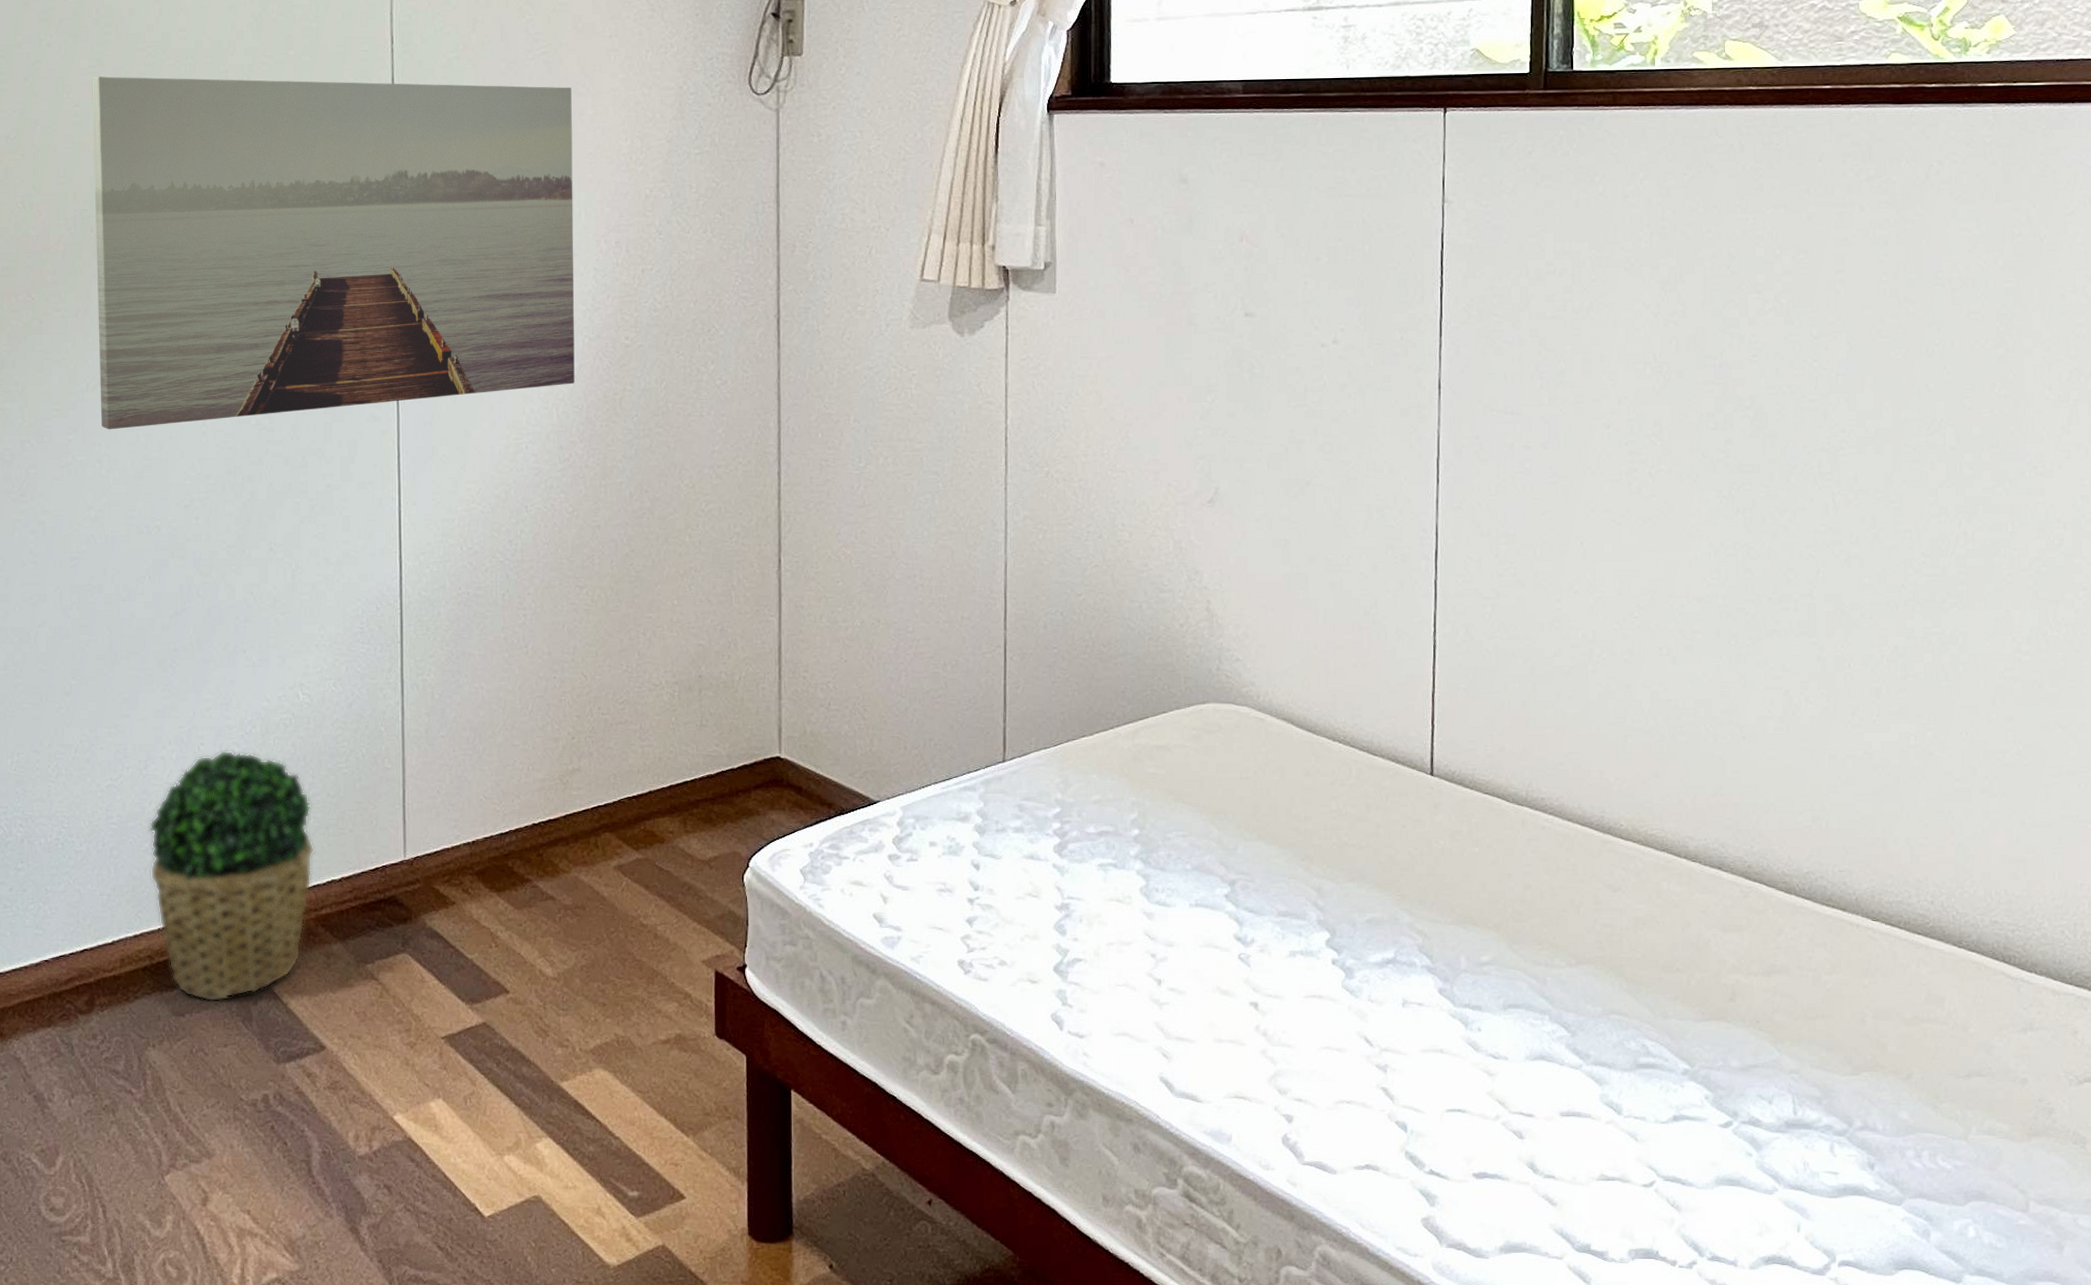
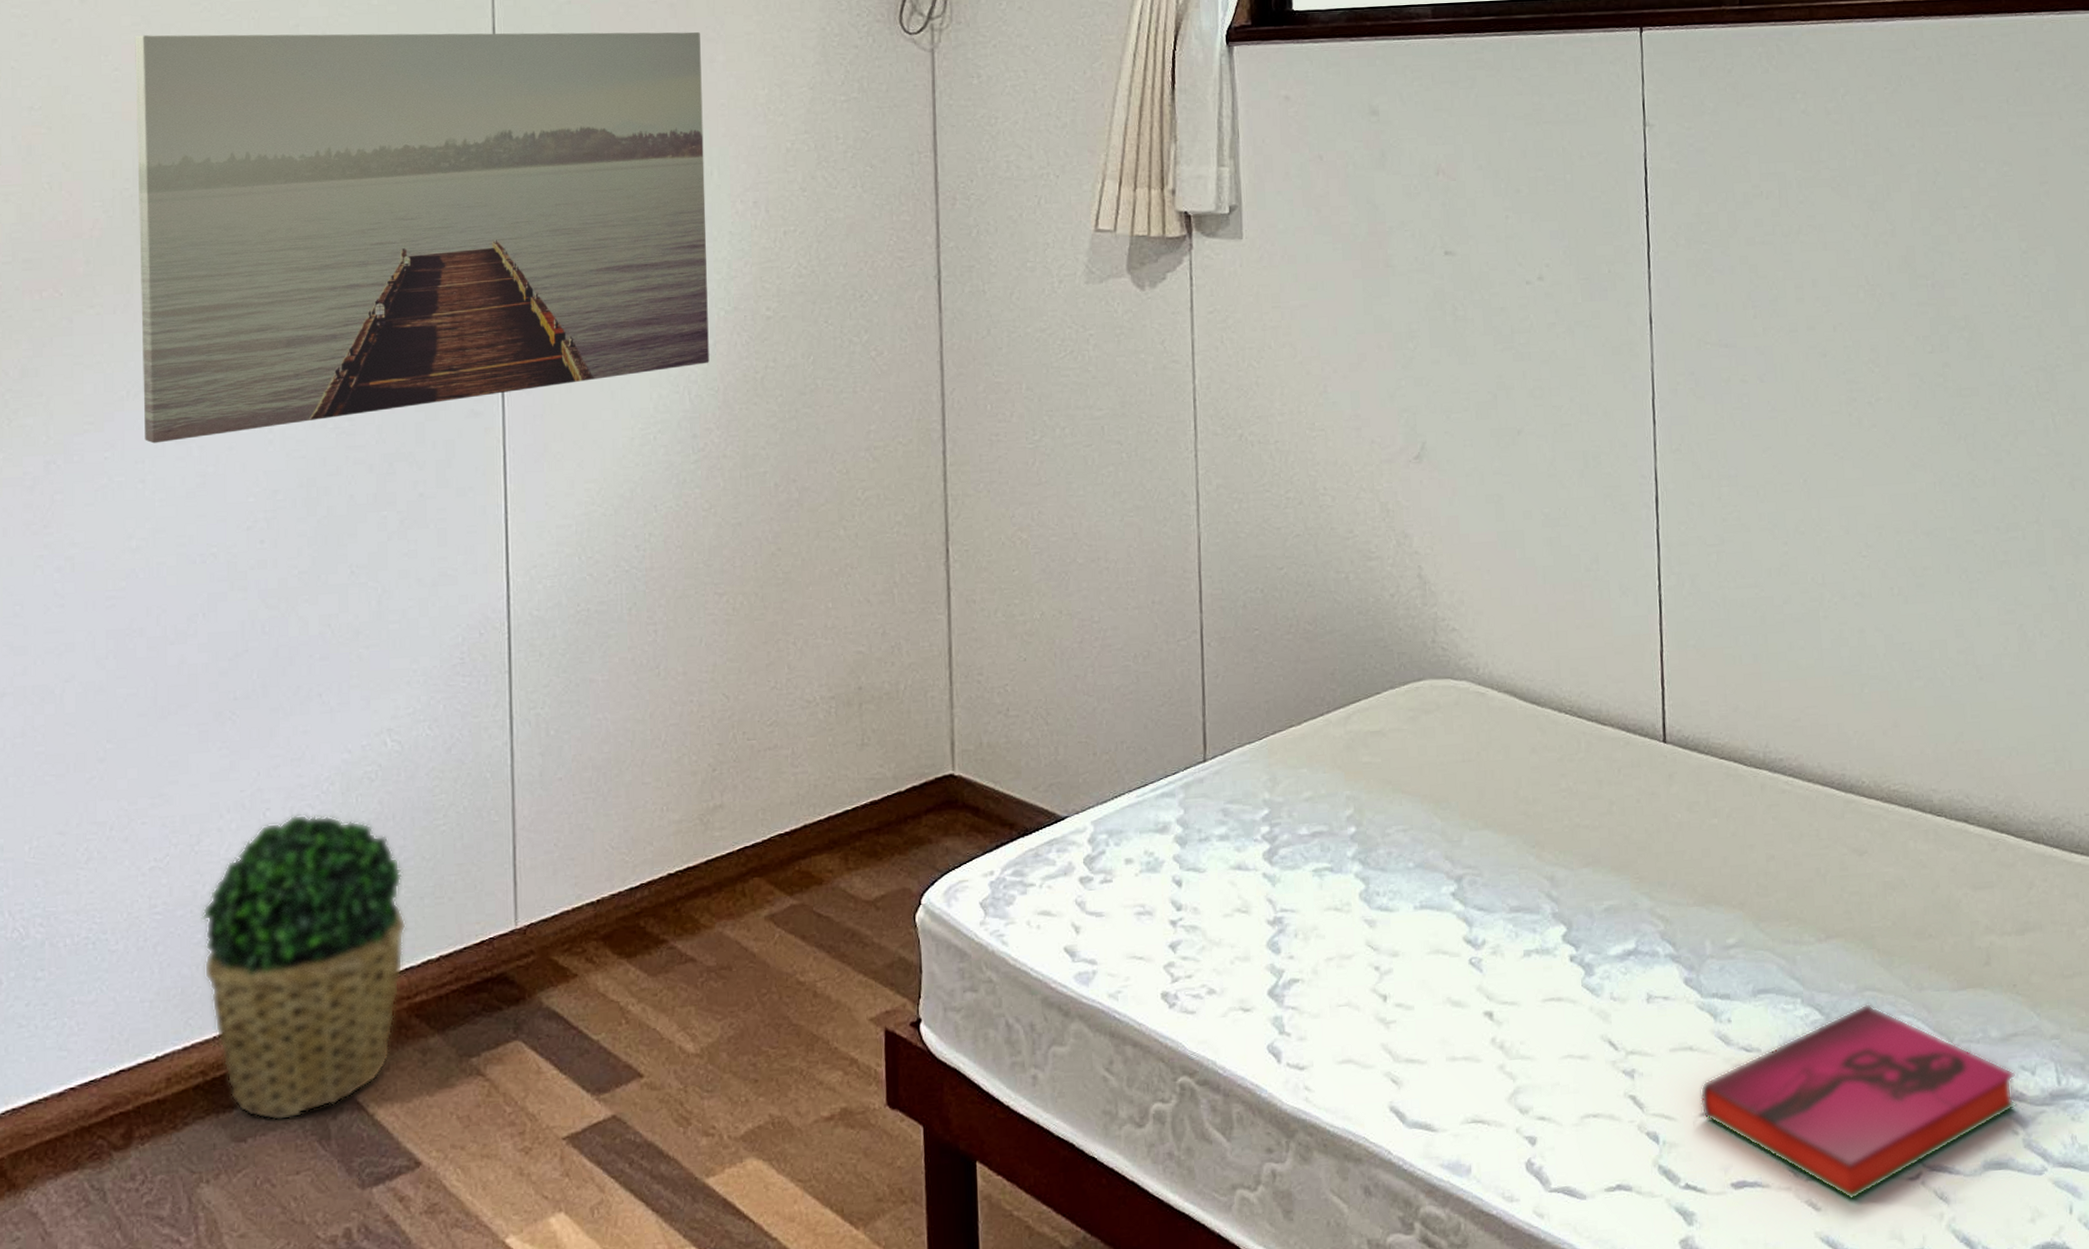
hardback book: none [1448,1025,1753,1200] -> present [1700,1003,2017,1201]

